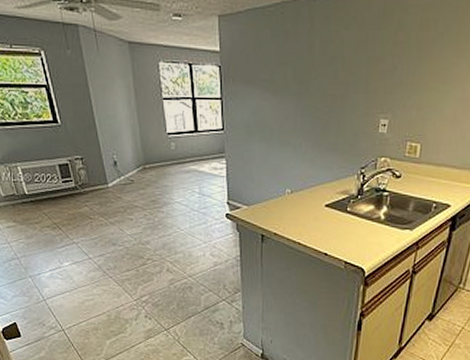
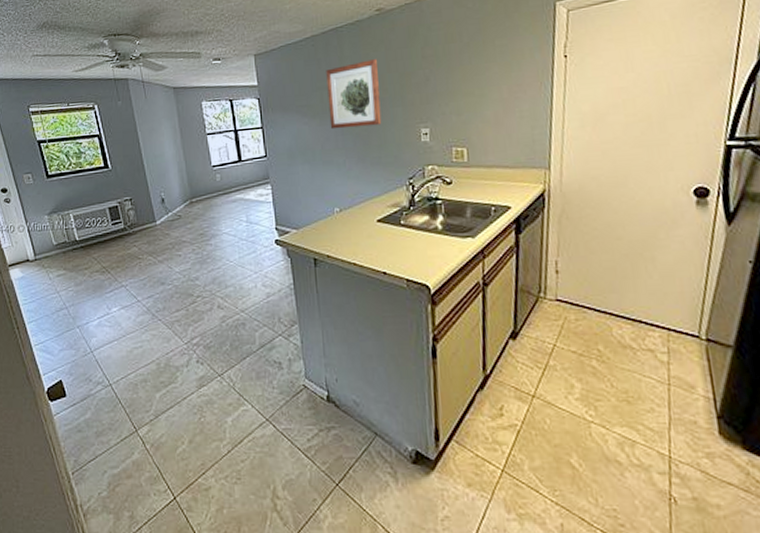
wall art: none [291,38,348,111] -> present [326,59,382,130]

